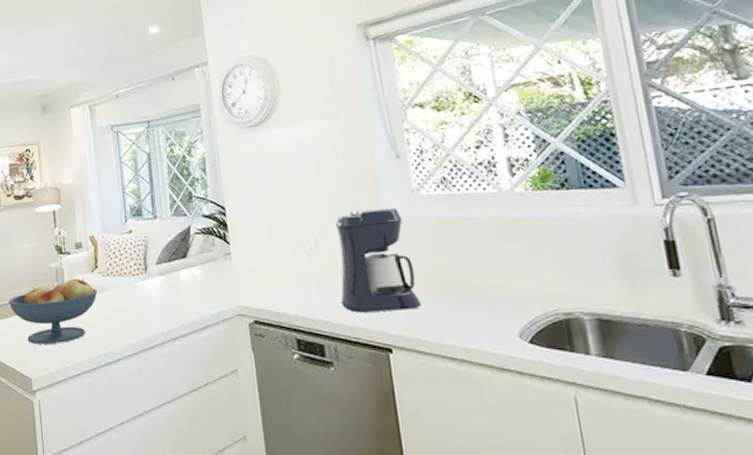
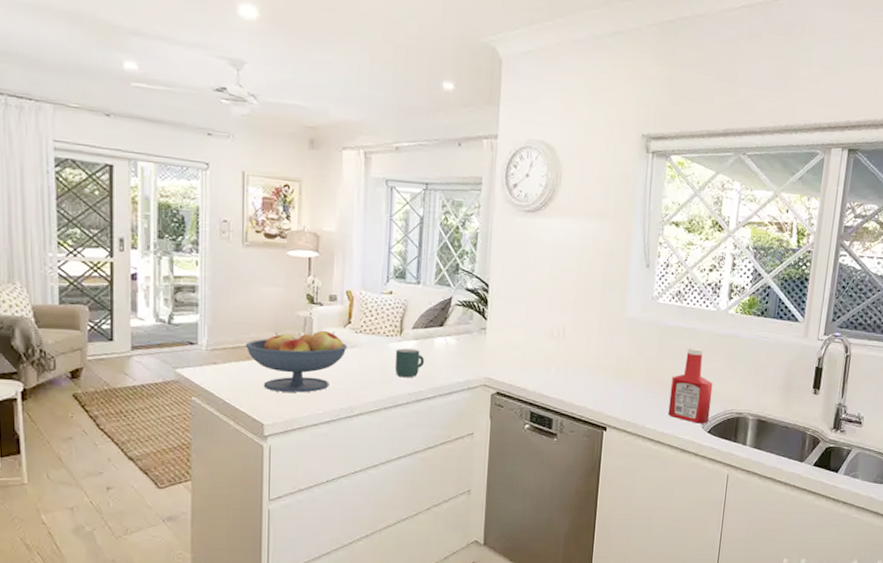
mug: none [143,285,174,316] -> present [394,348,425,377]
coffee maker: present [335,207,422,313] -> none [574,306,639,398]
ketchup bottle: none [461,239,527,333] -> present [668,347,713,424]

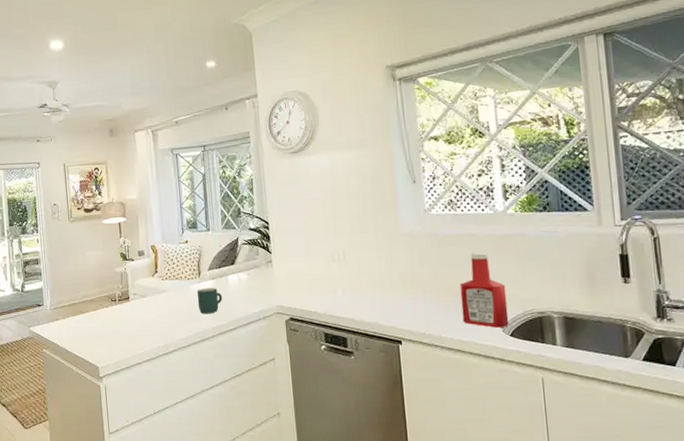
fruit bowl: present [245,330,348,393] -> none [78,281,157,338]

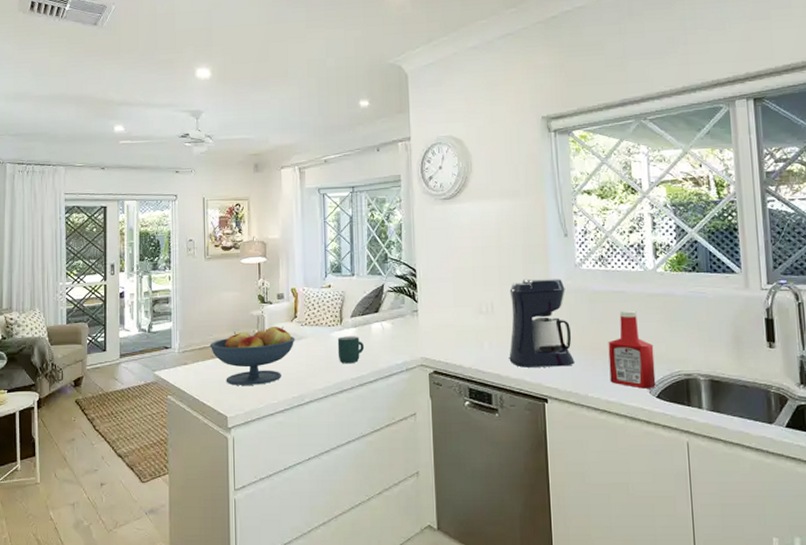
fruit bowl: none [78,281,157,338] -> present [209,326,295,386]
coffee maker: none [360,224,427,312] -> present [509,278,575,368]

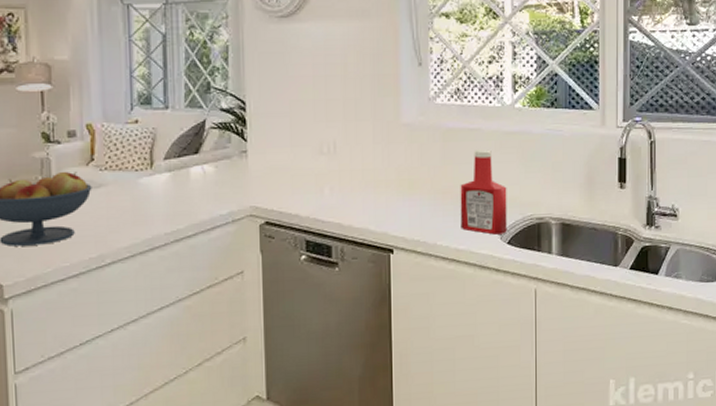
mug: present [337,336,365,363] -> none [147,182,182,215]
coffee maker: present [509,278,575,368] -> none [352,113,424,215]

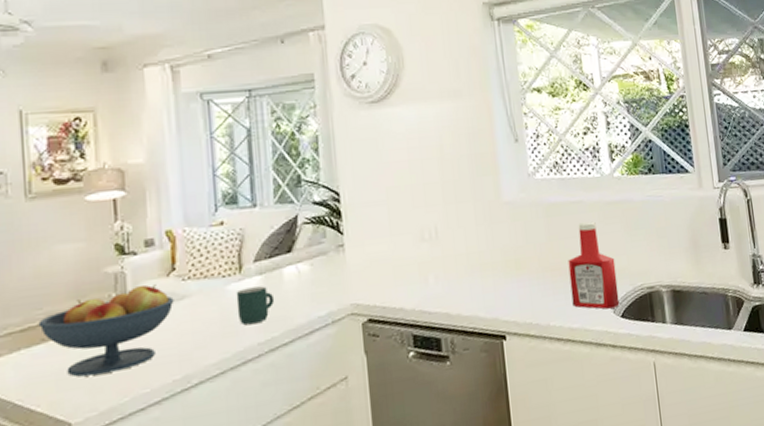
mug: none [147,182,182,215] -> present [236,286,275,324]

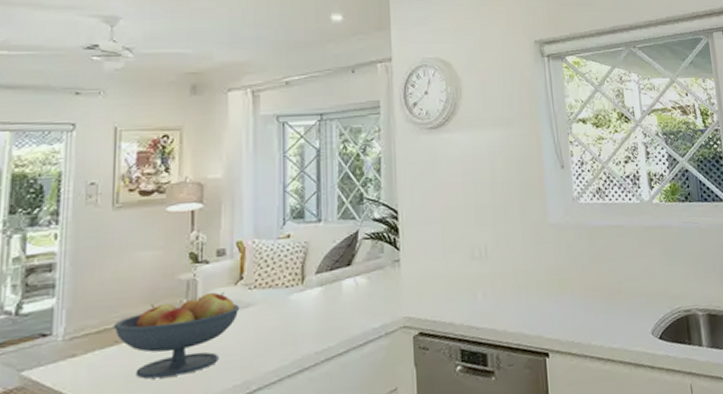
mug: present [236,286,275,324] -> none [297,297,333,333]
ketchup bottle: present [568,221,620,309] -> none [609,245,658,331]

